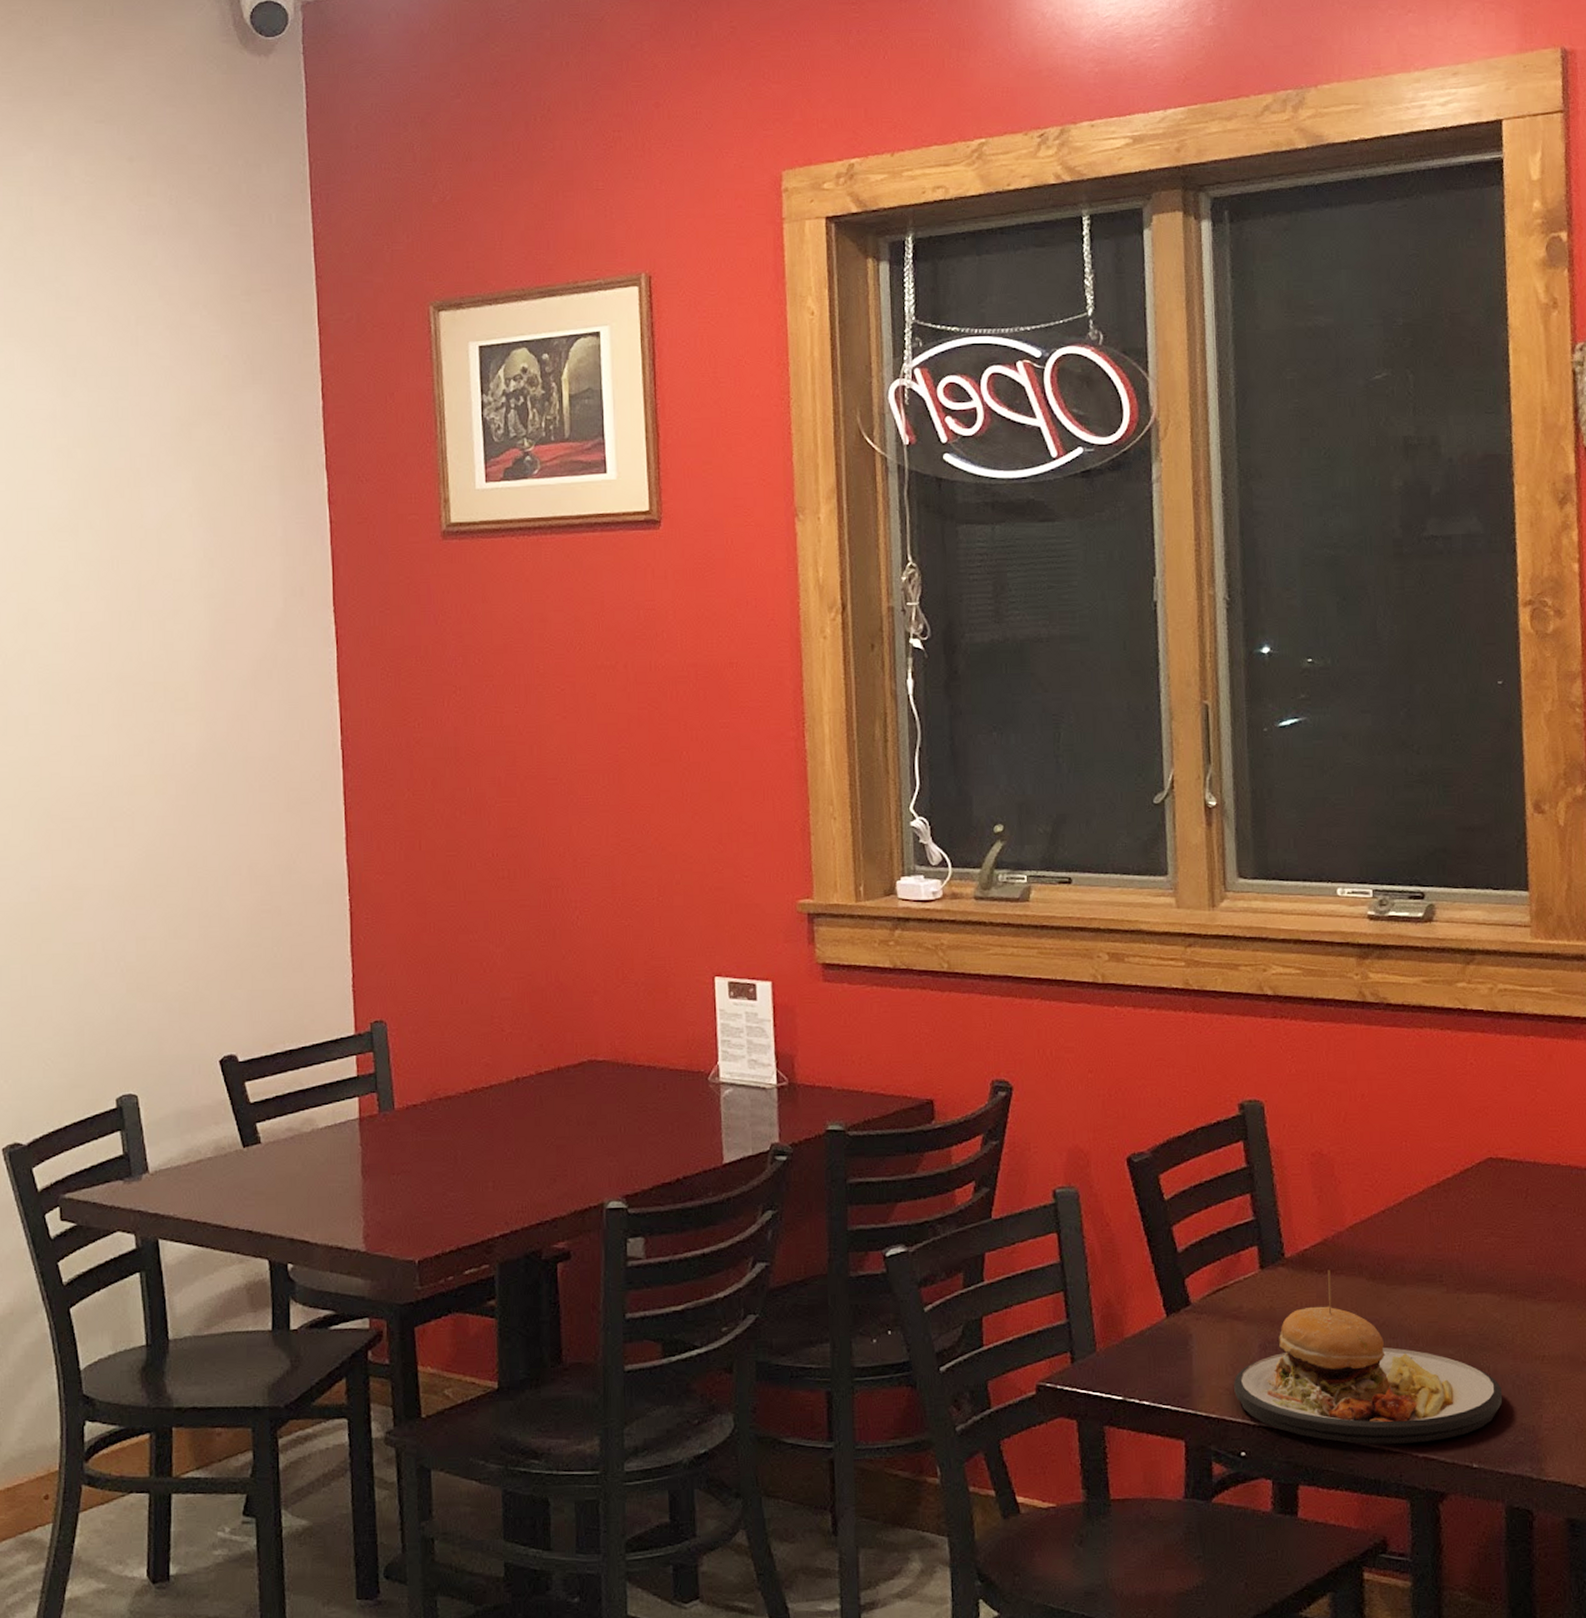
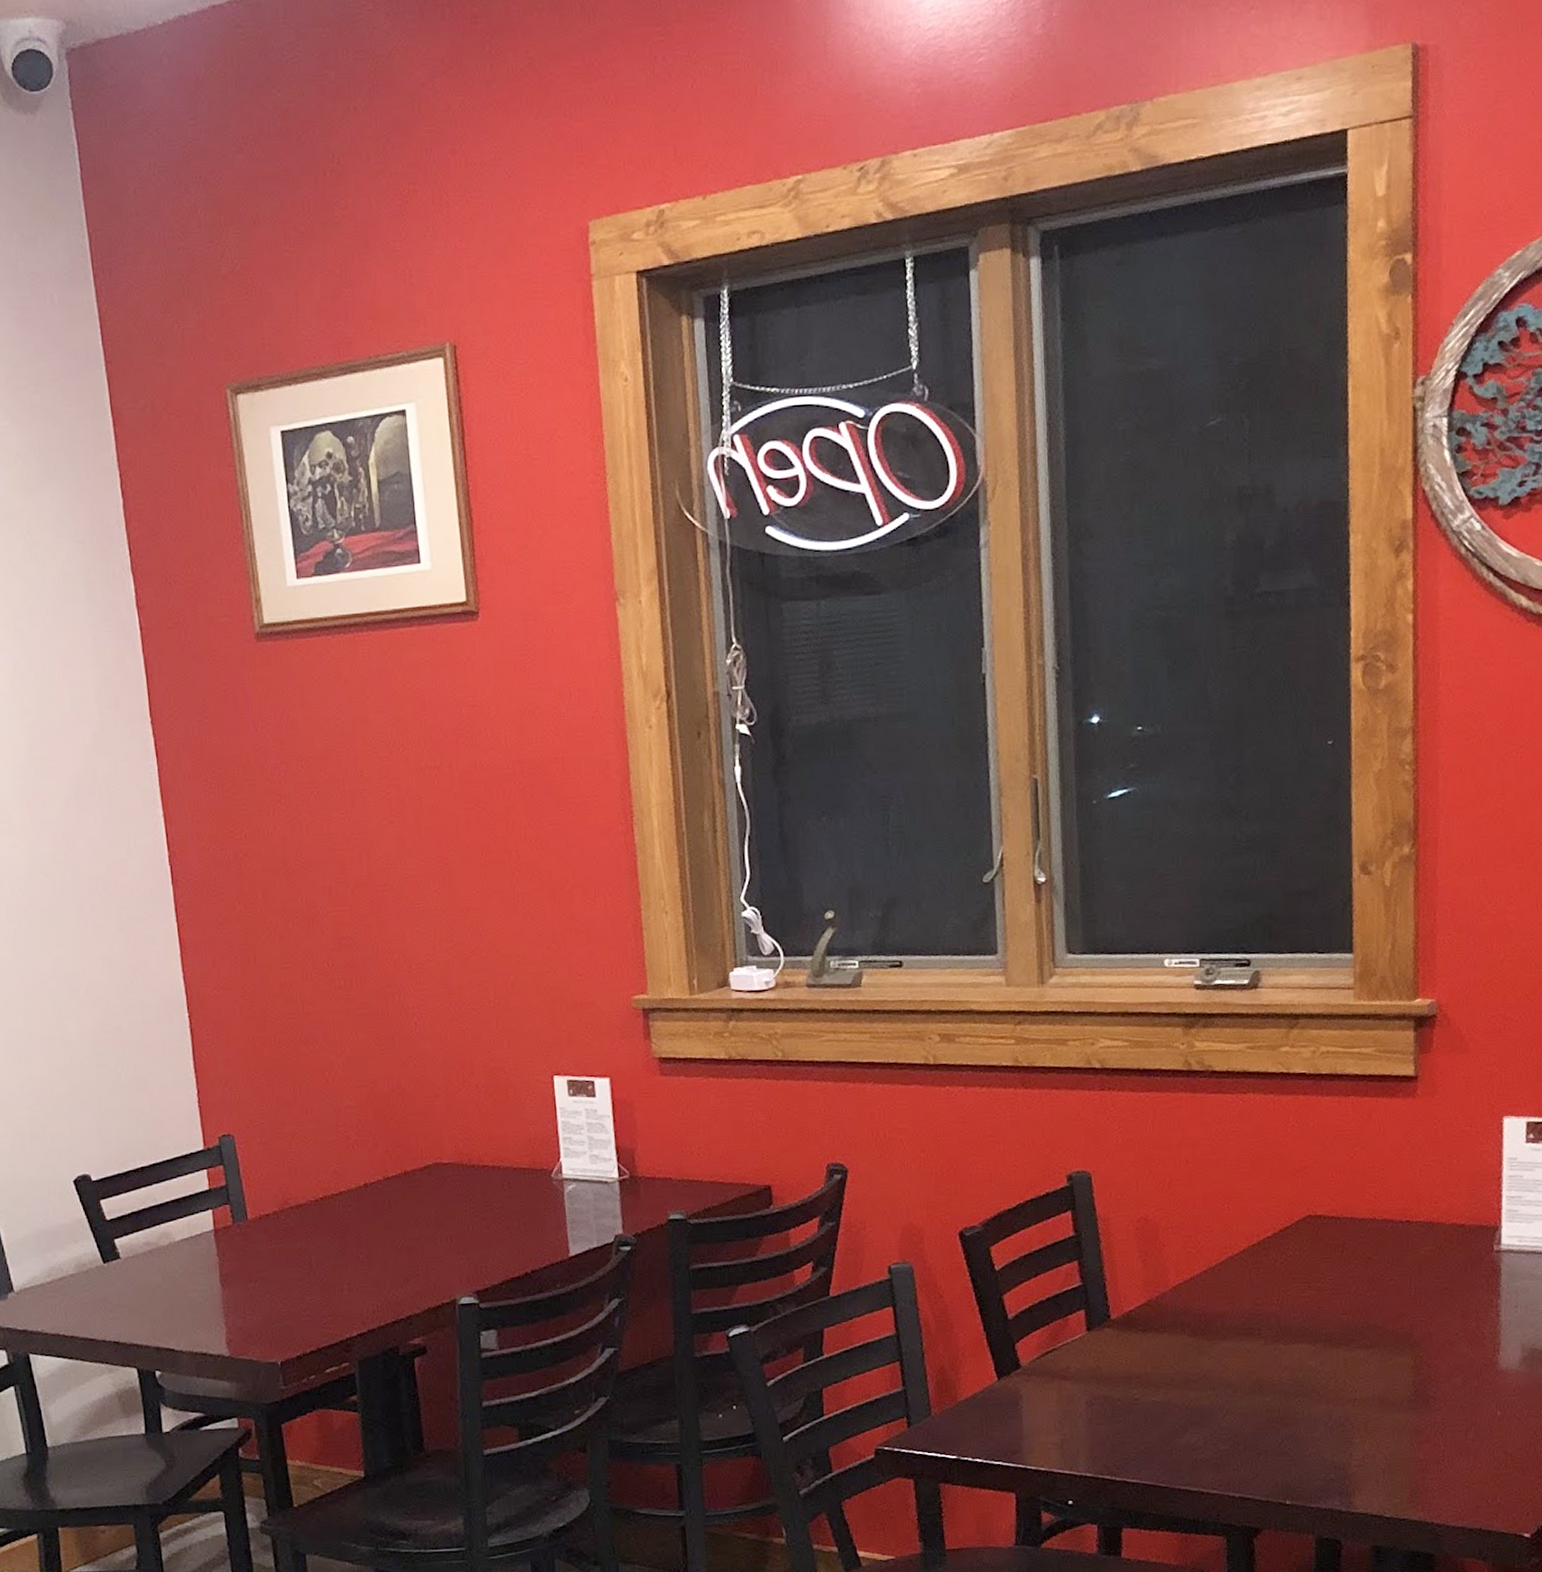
plate: present [1234,1269,1502,1444] -> none [1062,1328,1315,1488]

